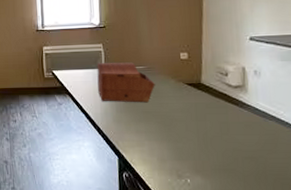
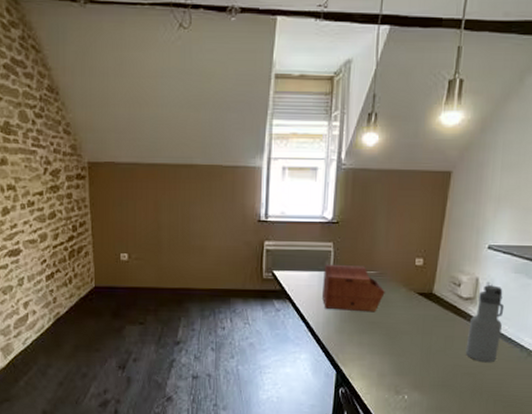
water bottle: none [242,73,277,147] -> present [465,285,505,363]

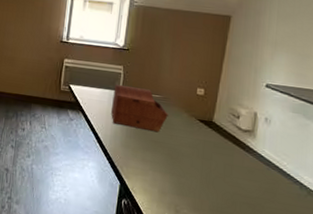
water bottle: present [465,285,505,363] -> none [244,120,283,196]

